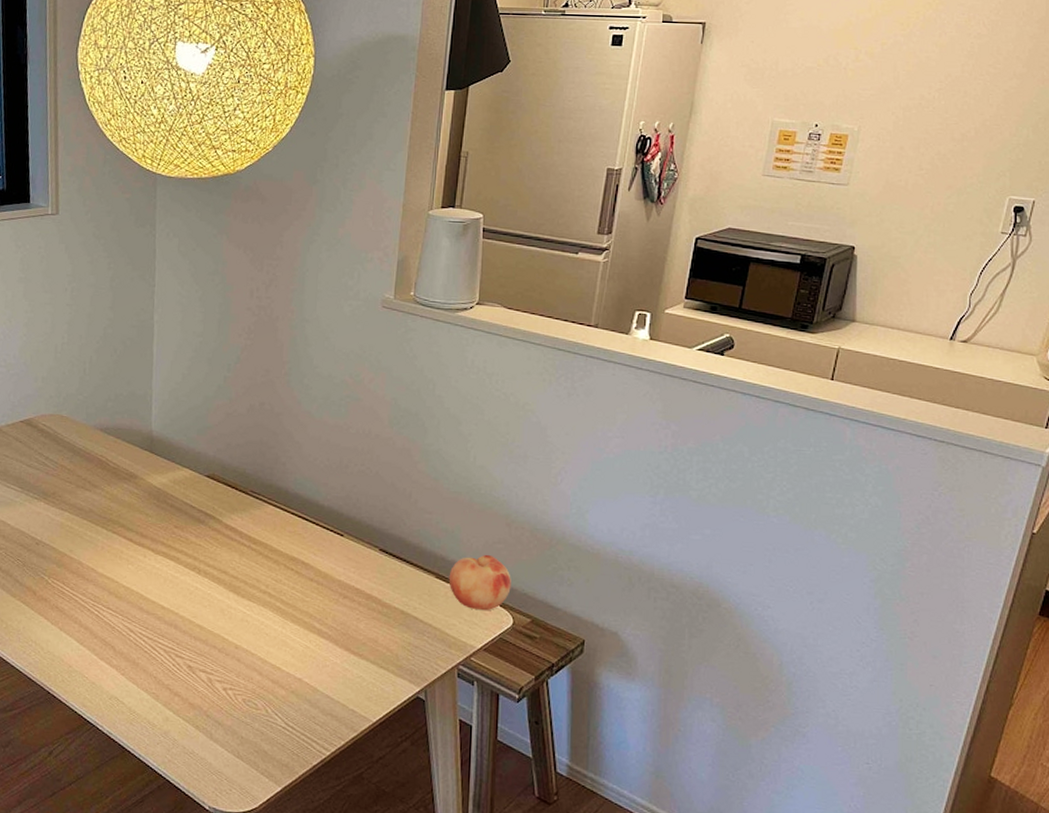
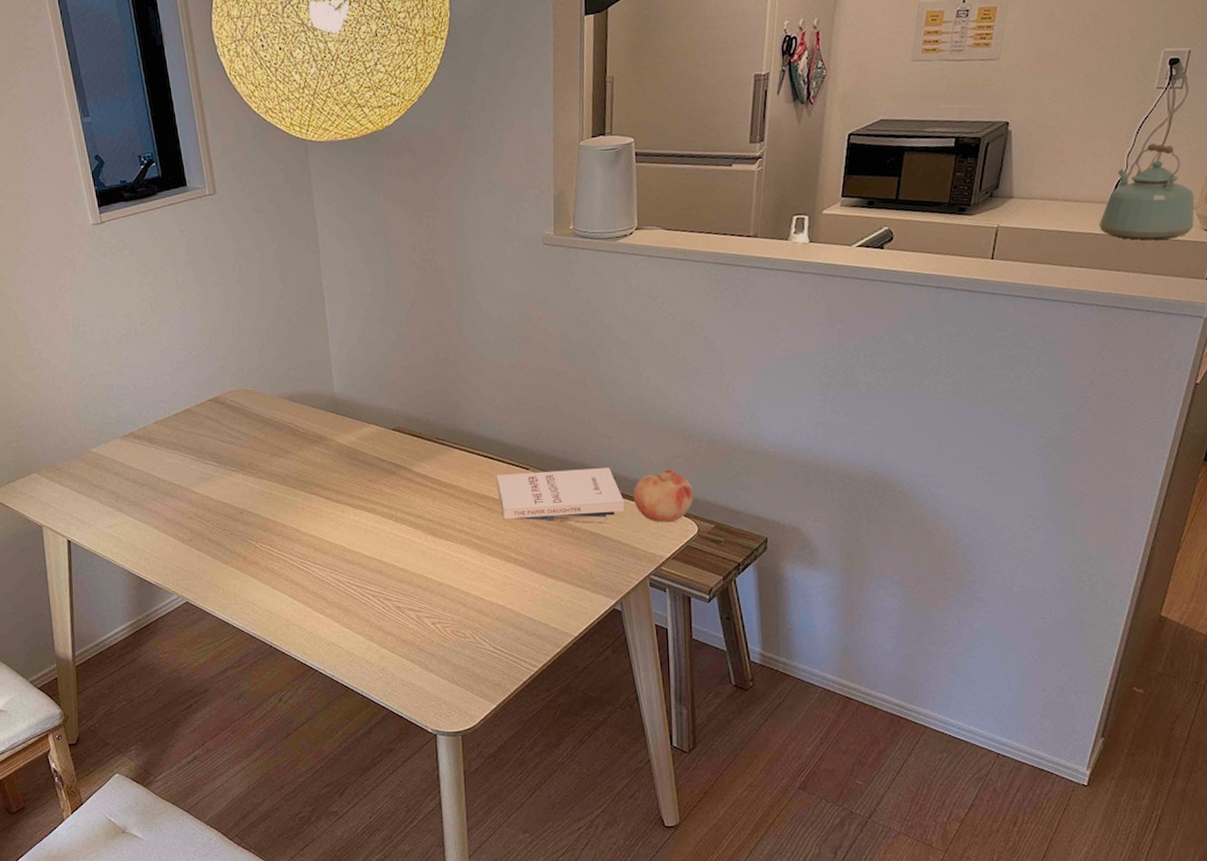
books: none [308,537,439,603] -> present [496,468,625,524]
kettle: none [940,285,1036,383] -> present [1099,143,1195,241]

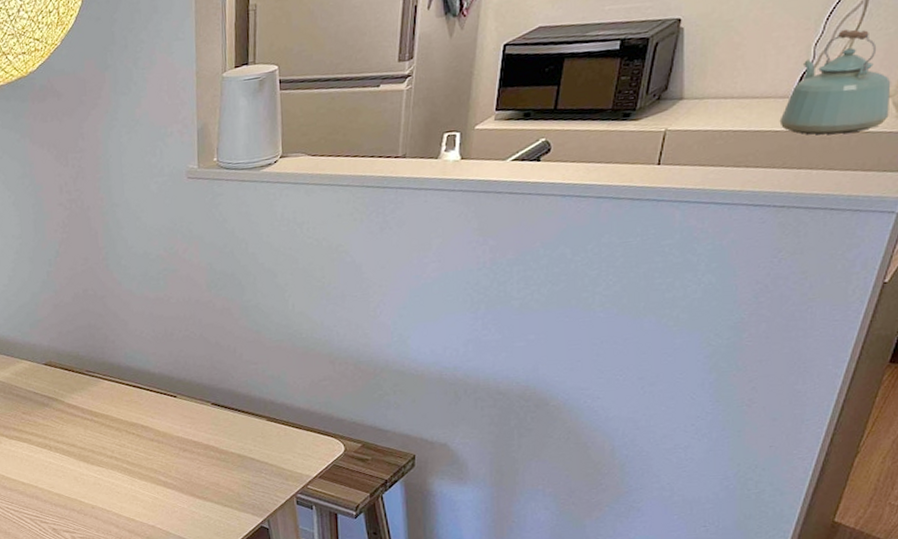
books: present [496,468,625,524] -> none [144,392,271,446]
fruit: present [633,469,693,523] -> none [279,392,340,443]

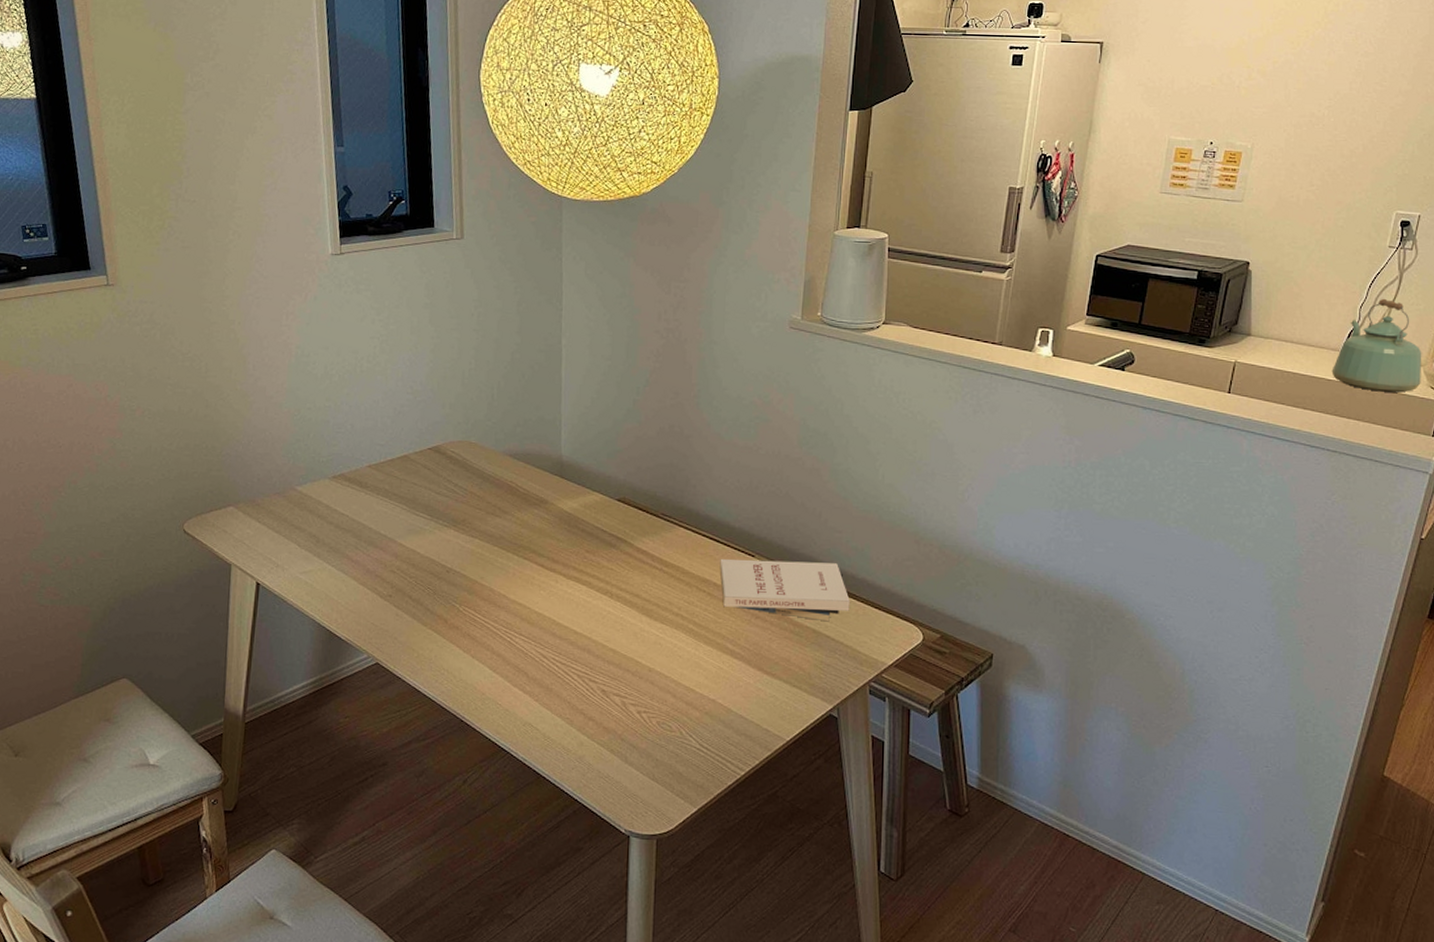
books: none [144,392,271,446] -> present [719,558,850,622]

